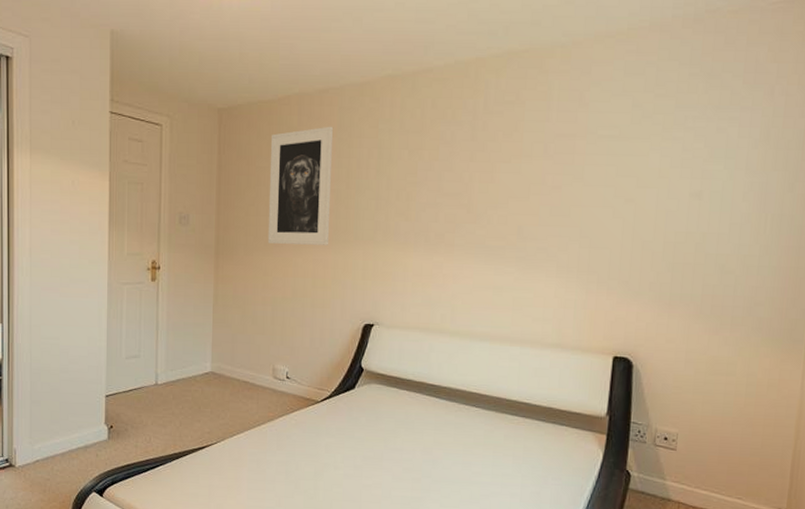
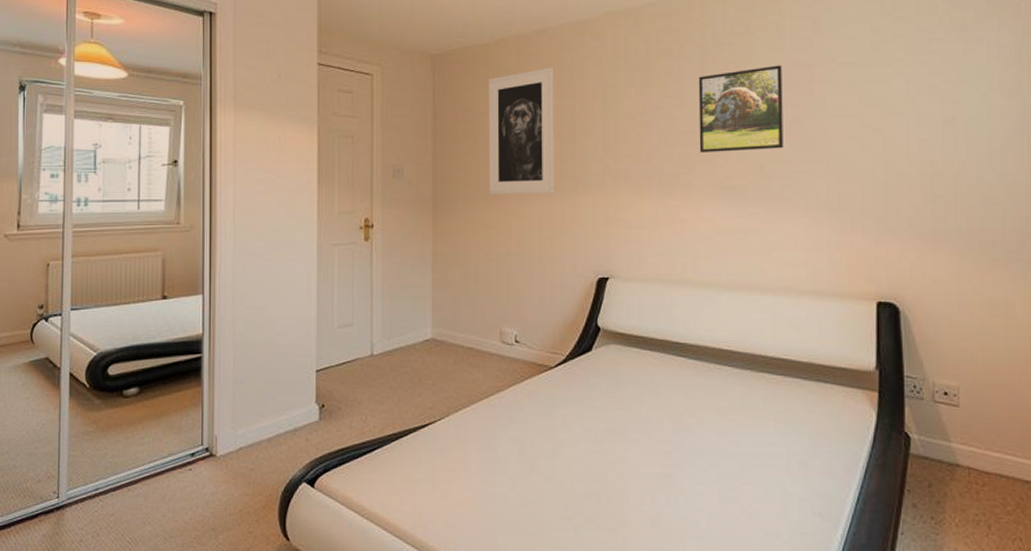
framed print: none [464,134,547,214] -> present [698,65,783,152]

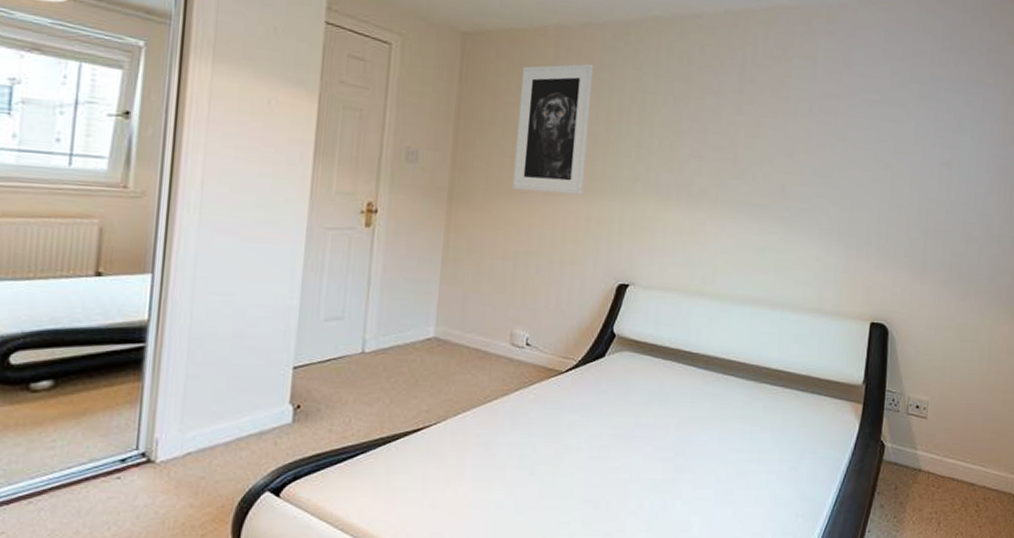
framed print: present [698,65,783,152] -> none [729,92,813,173]

